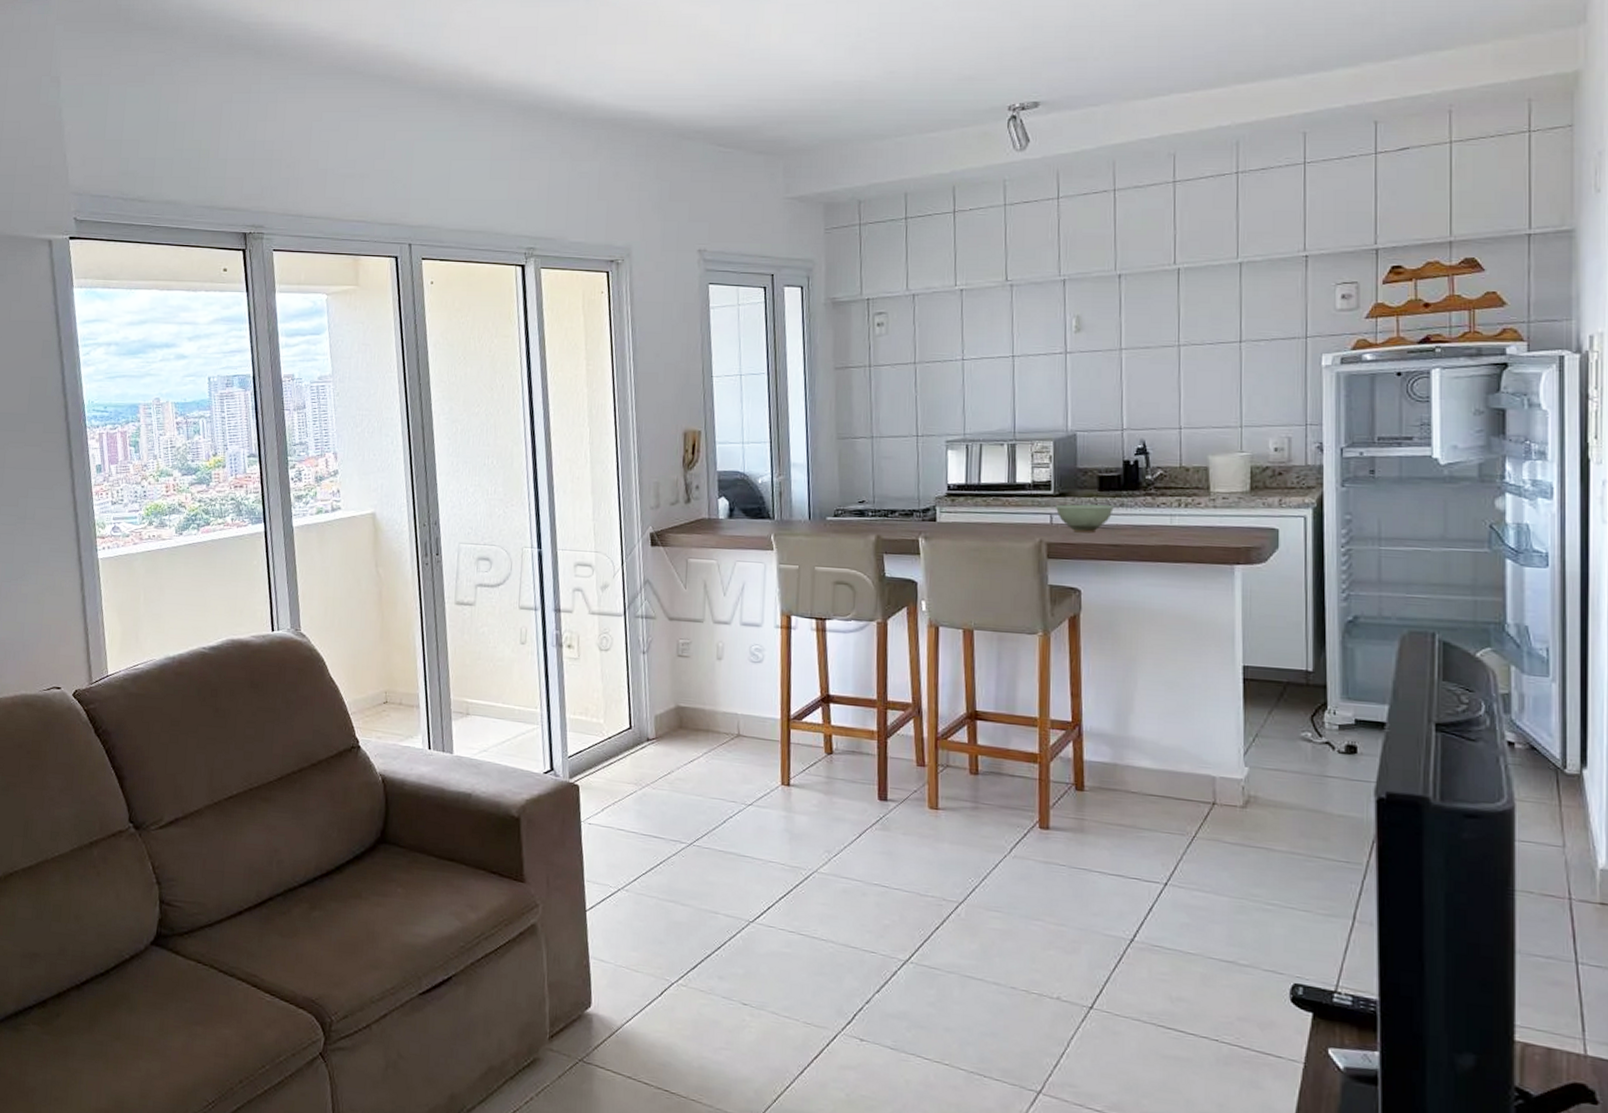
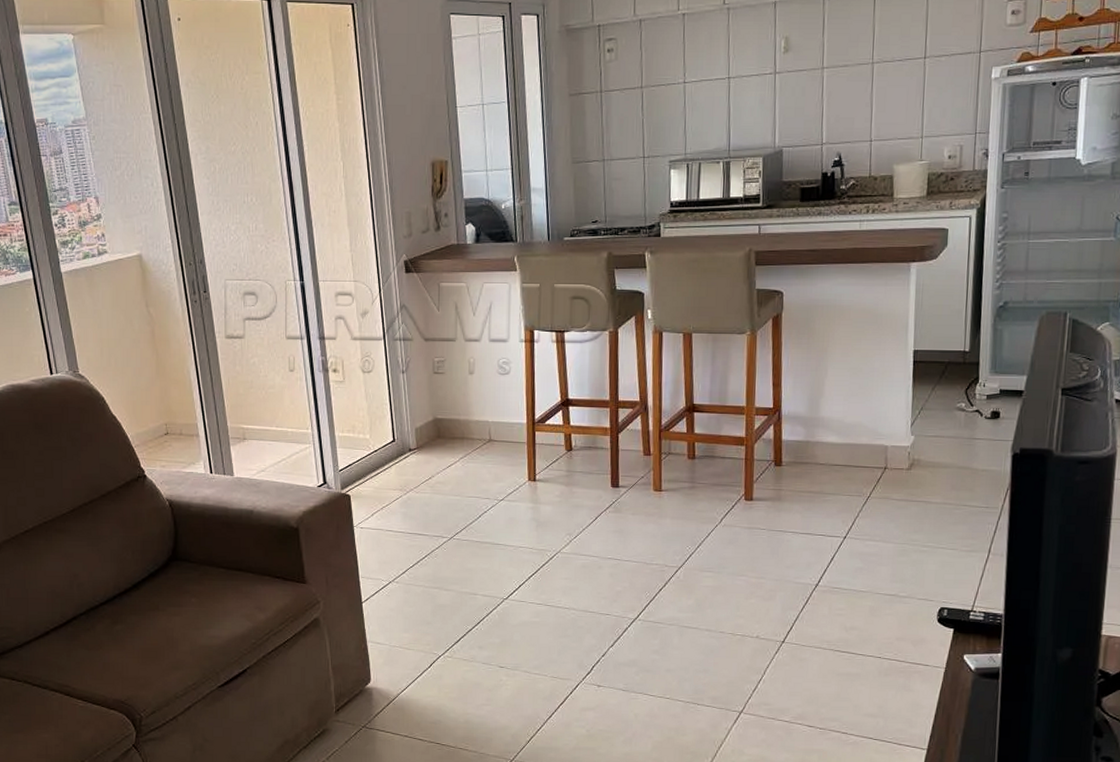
bowl: present [1055,504,1114,534] -> none [763,214,813,241]

